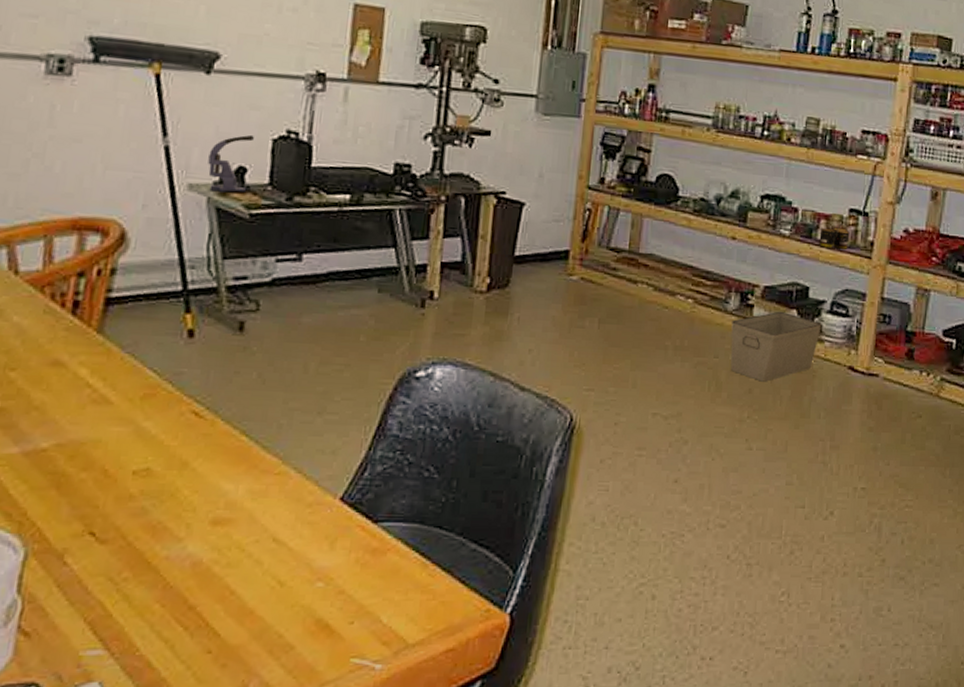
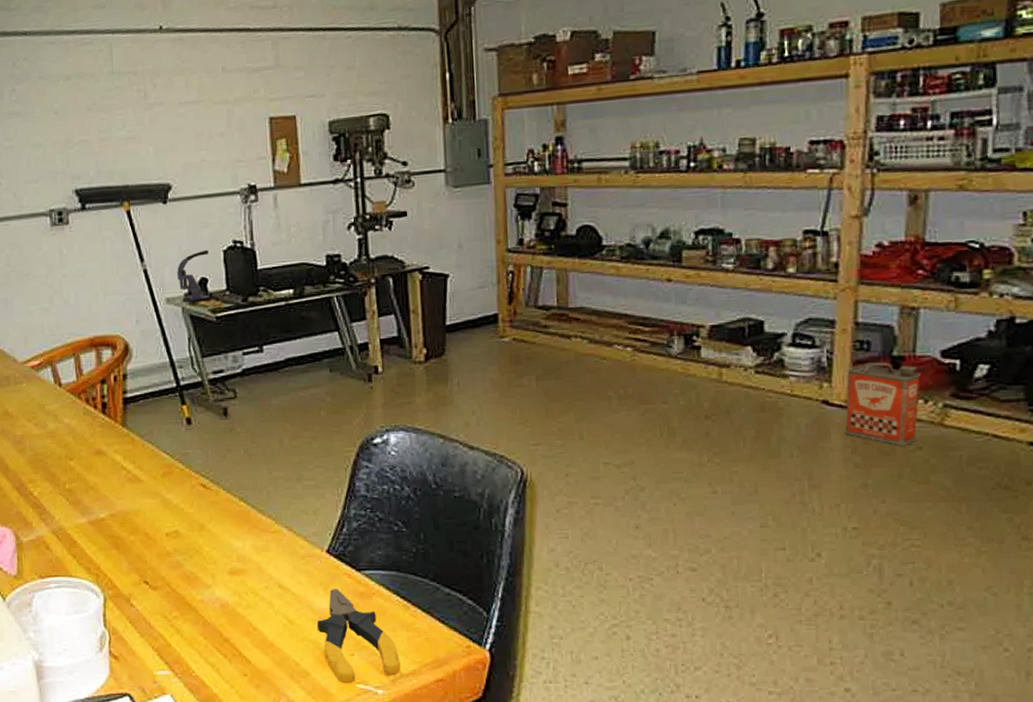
pliers: none [313,544,408,659] -> present [316,589,400,684]
storage bin: present [730,311,822,382] -> none [678,349,784,424]
paint can: present [819,222,850,250] -> none [769,246,807,277]
fuel can: none [864,335,926,413] -> present [845,362,920,446]

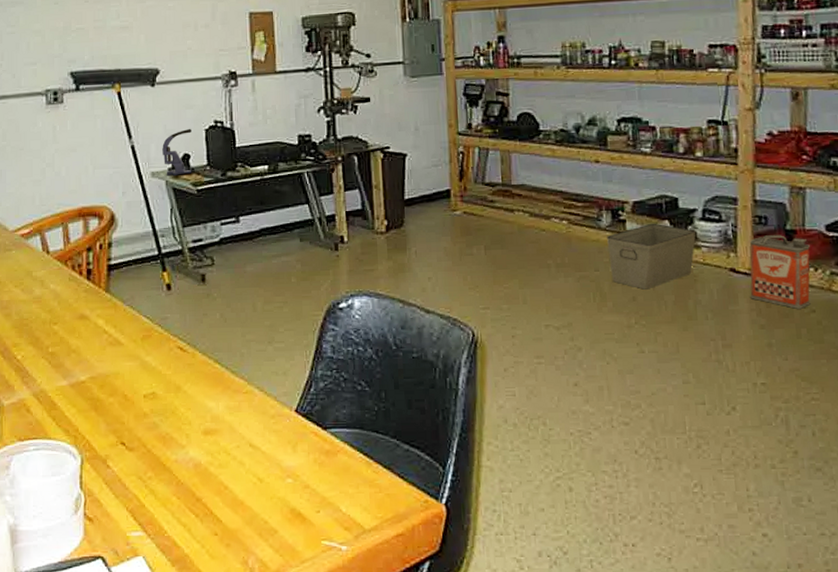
pliers: present [316,589,400,684] -> none [284,447,363,541]
storage bin: none [678,349,784,424] -> present [607,223,696,290]

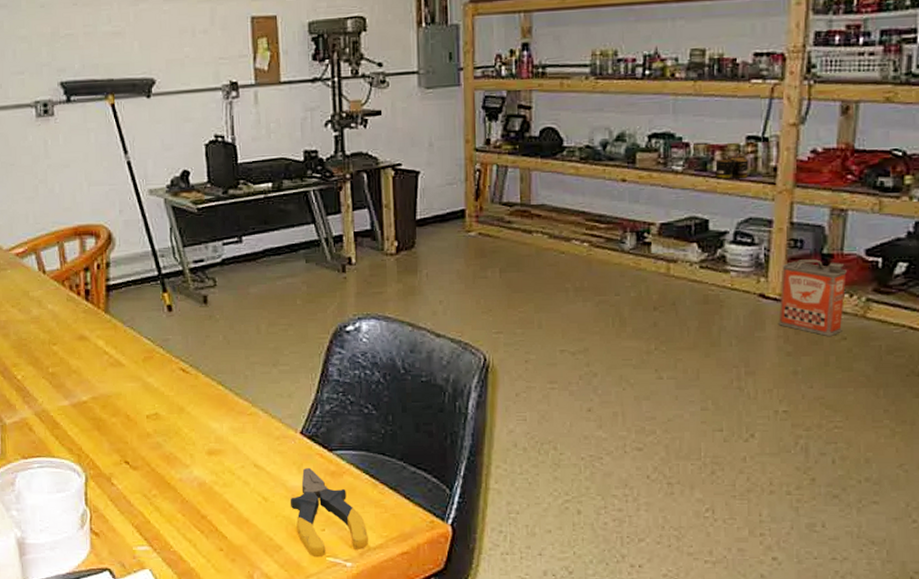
hand press: present [162,128,191,176] -> none [160,143,191,193]
pliers: none [284,447,363,541] -> present [290,468,368,557]
storage bin: present [607,223,696,290] -> none [630,246,726,315]
paint can: none [680,134,712,160] -> present [715,151,749,179]

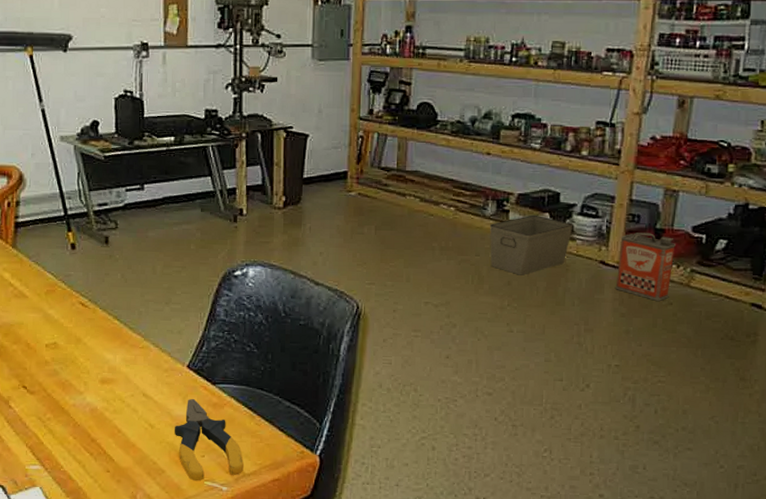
storage bin: none [630,246,726,315] -> present [490,214,573,275]
paint can: present [715,151,749,179] -> none [568,134,598,159]

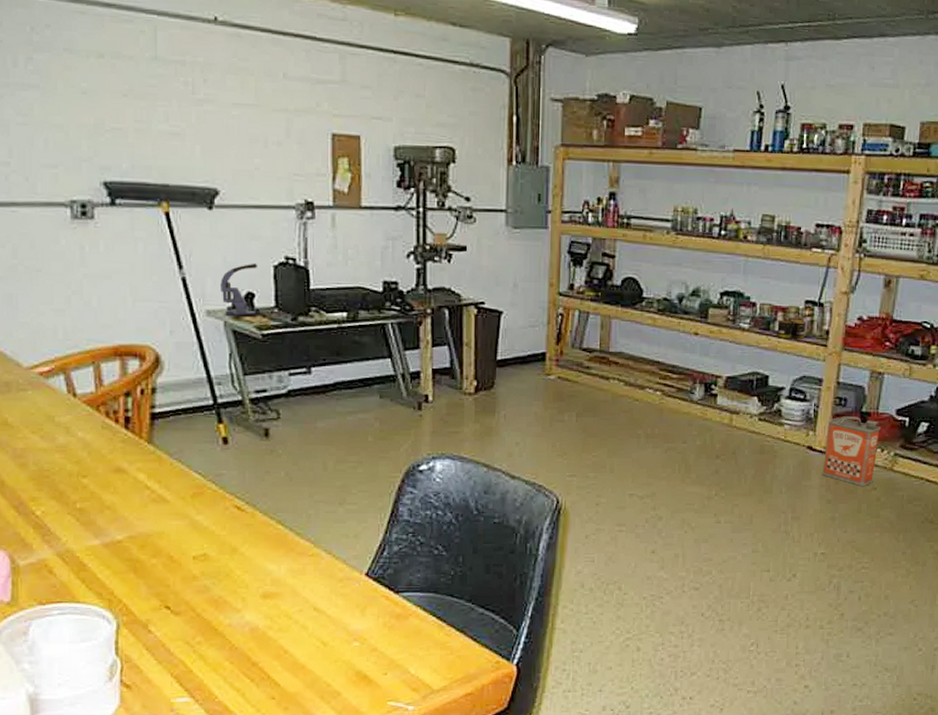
hand press: none [72,96,101,141] -> present [221,263,257,317]
pliers: present [174,399,244,481] -> none [351,611,432,702]
storage bin: present [490,214,573,275] -> none [697,399,782,463]
paint can: none [568,134,598,159] -> present [777,314,806,340]

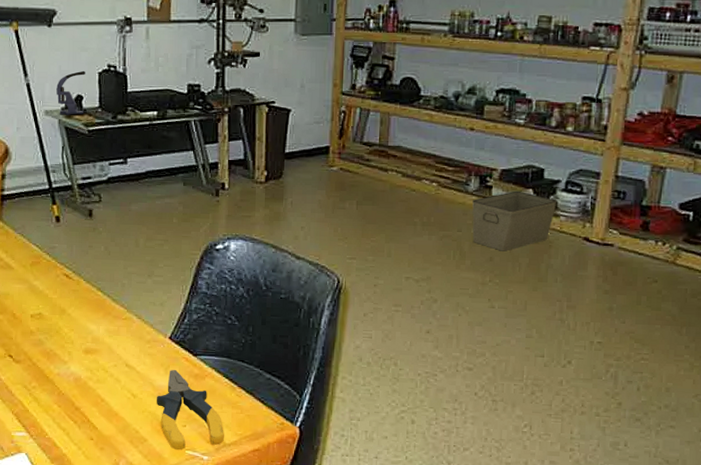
pliers: none [351,611,432,702] -> present [156,370,224,450]
storage bin: none [697,399,782,463] -> present [472,190,557,251]
paint can: present [777,314,806,340] -> none [553,110,583,135]
fuel can: present [822,416,880,486] -> none [599,209,662,278]

